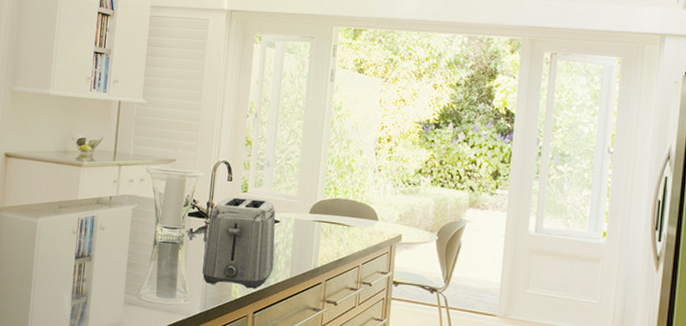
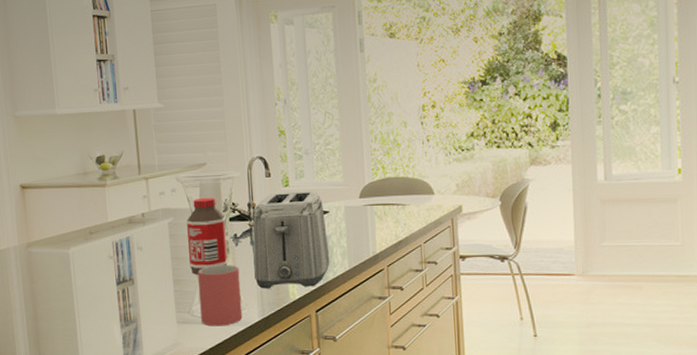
bottle: none [145,190,184,261] -> present [187,197,228,275]
mug: none [146,254,190,313] -> present [198,265,243,327]

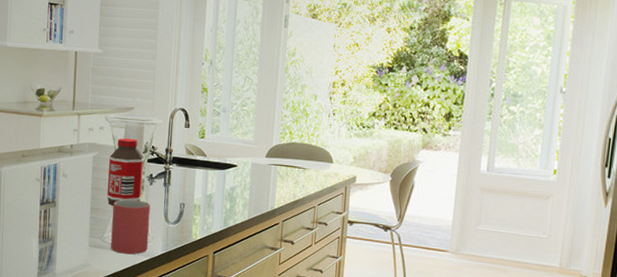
toaster: present [253,191,330,289] -> none [163,142,233,231]

